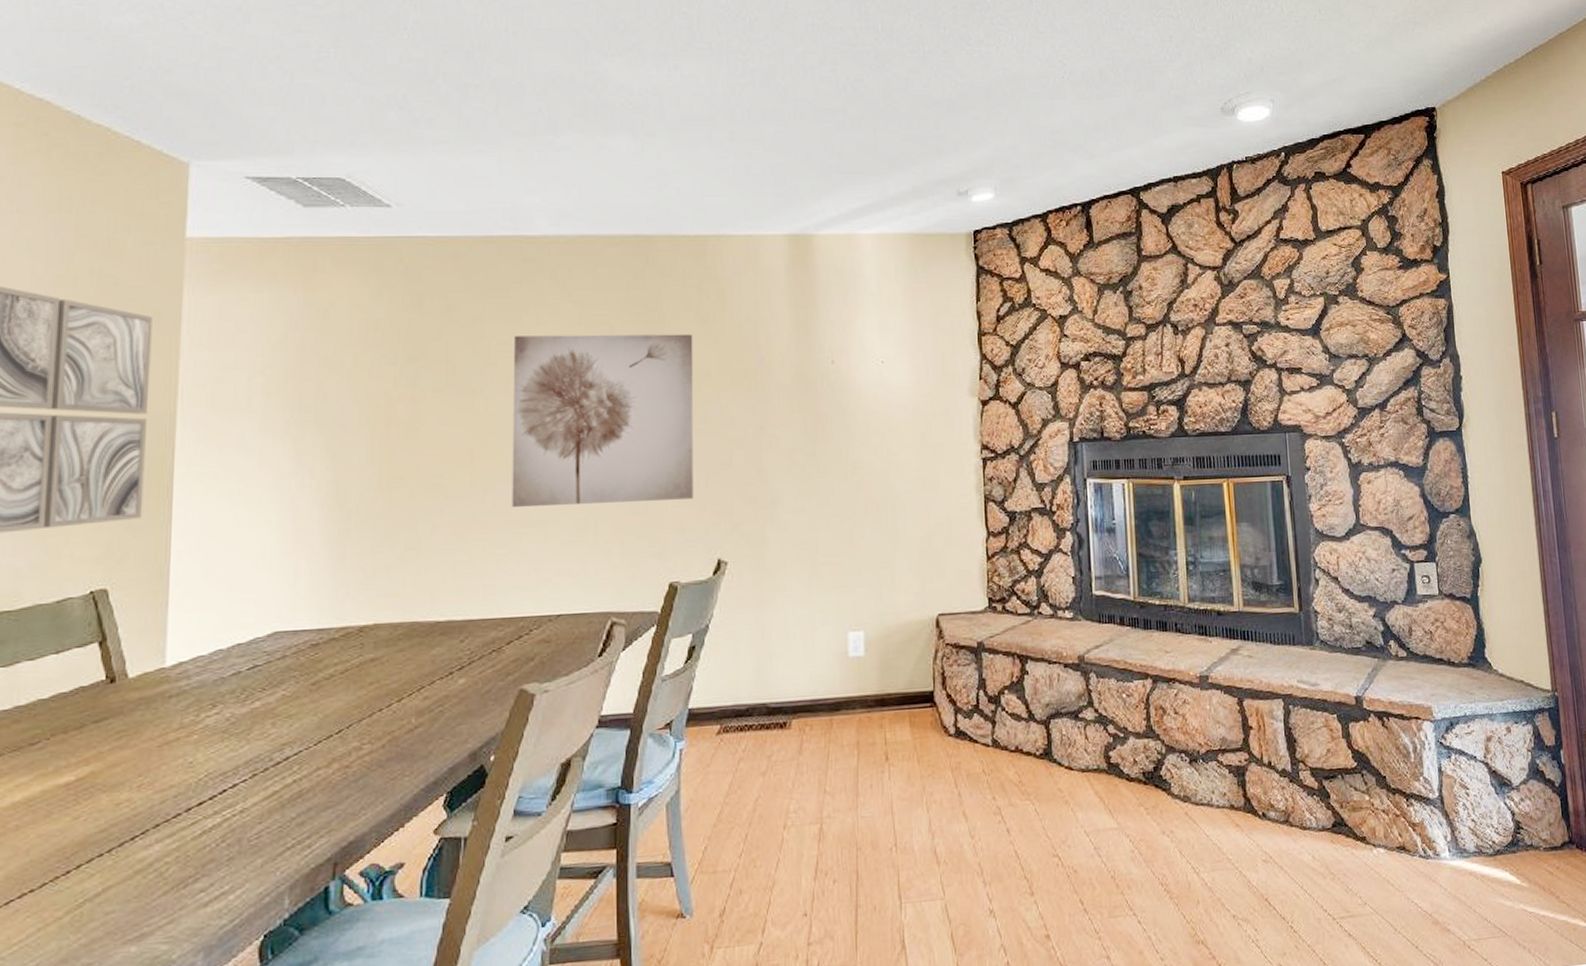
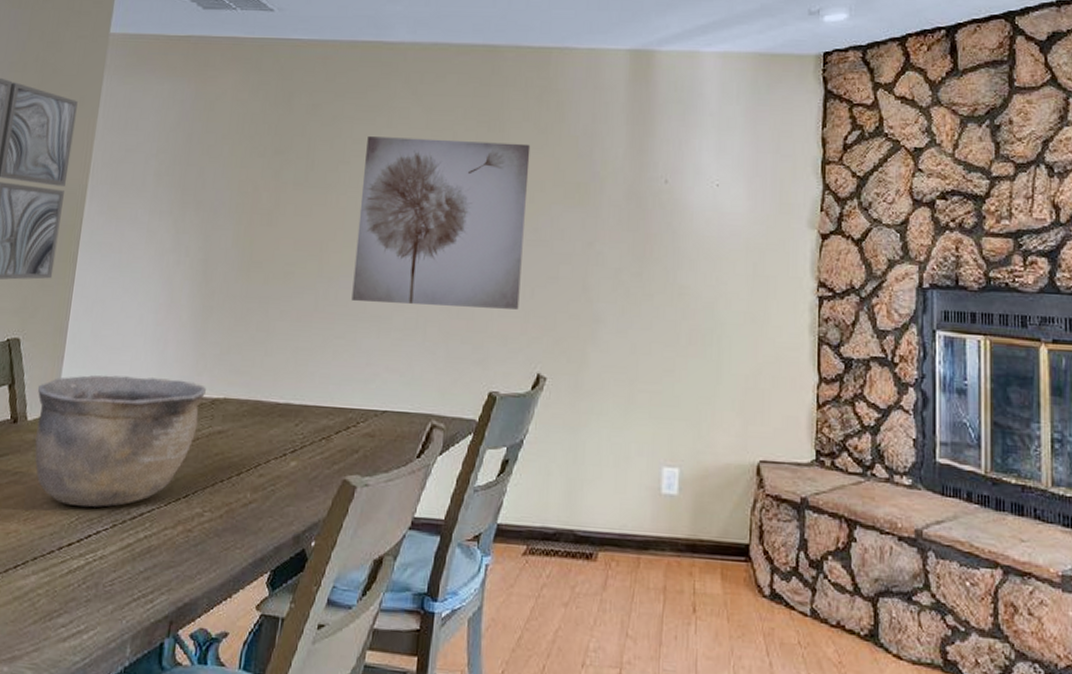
bowl: none [137,611,351,762] -> present [34,375,206,508]

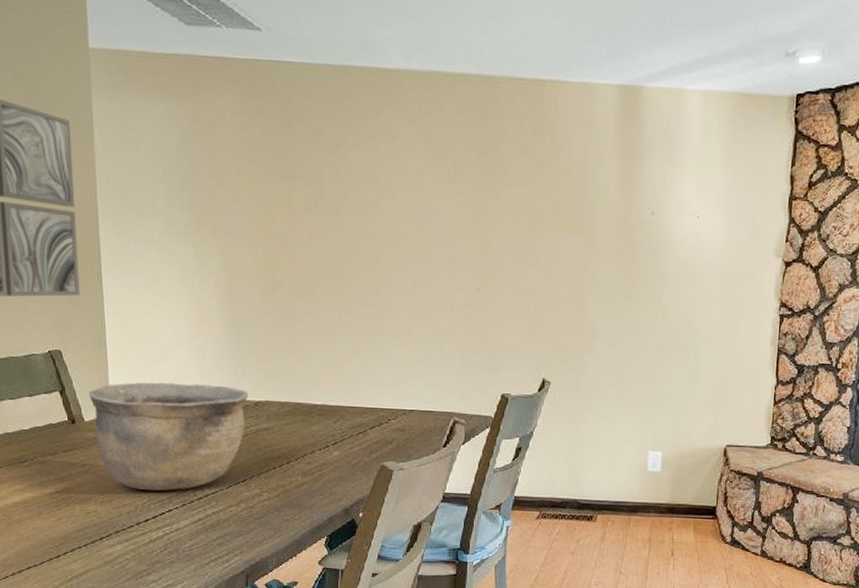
wall art: present [351,136,531,309] -> none [371,164,528,325]

